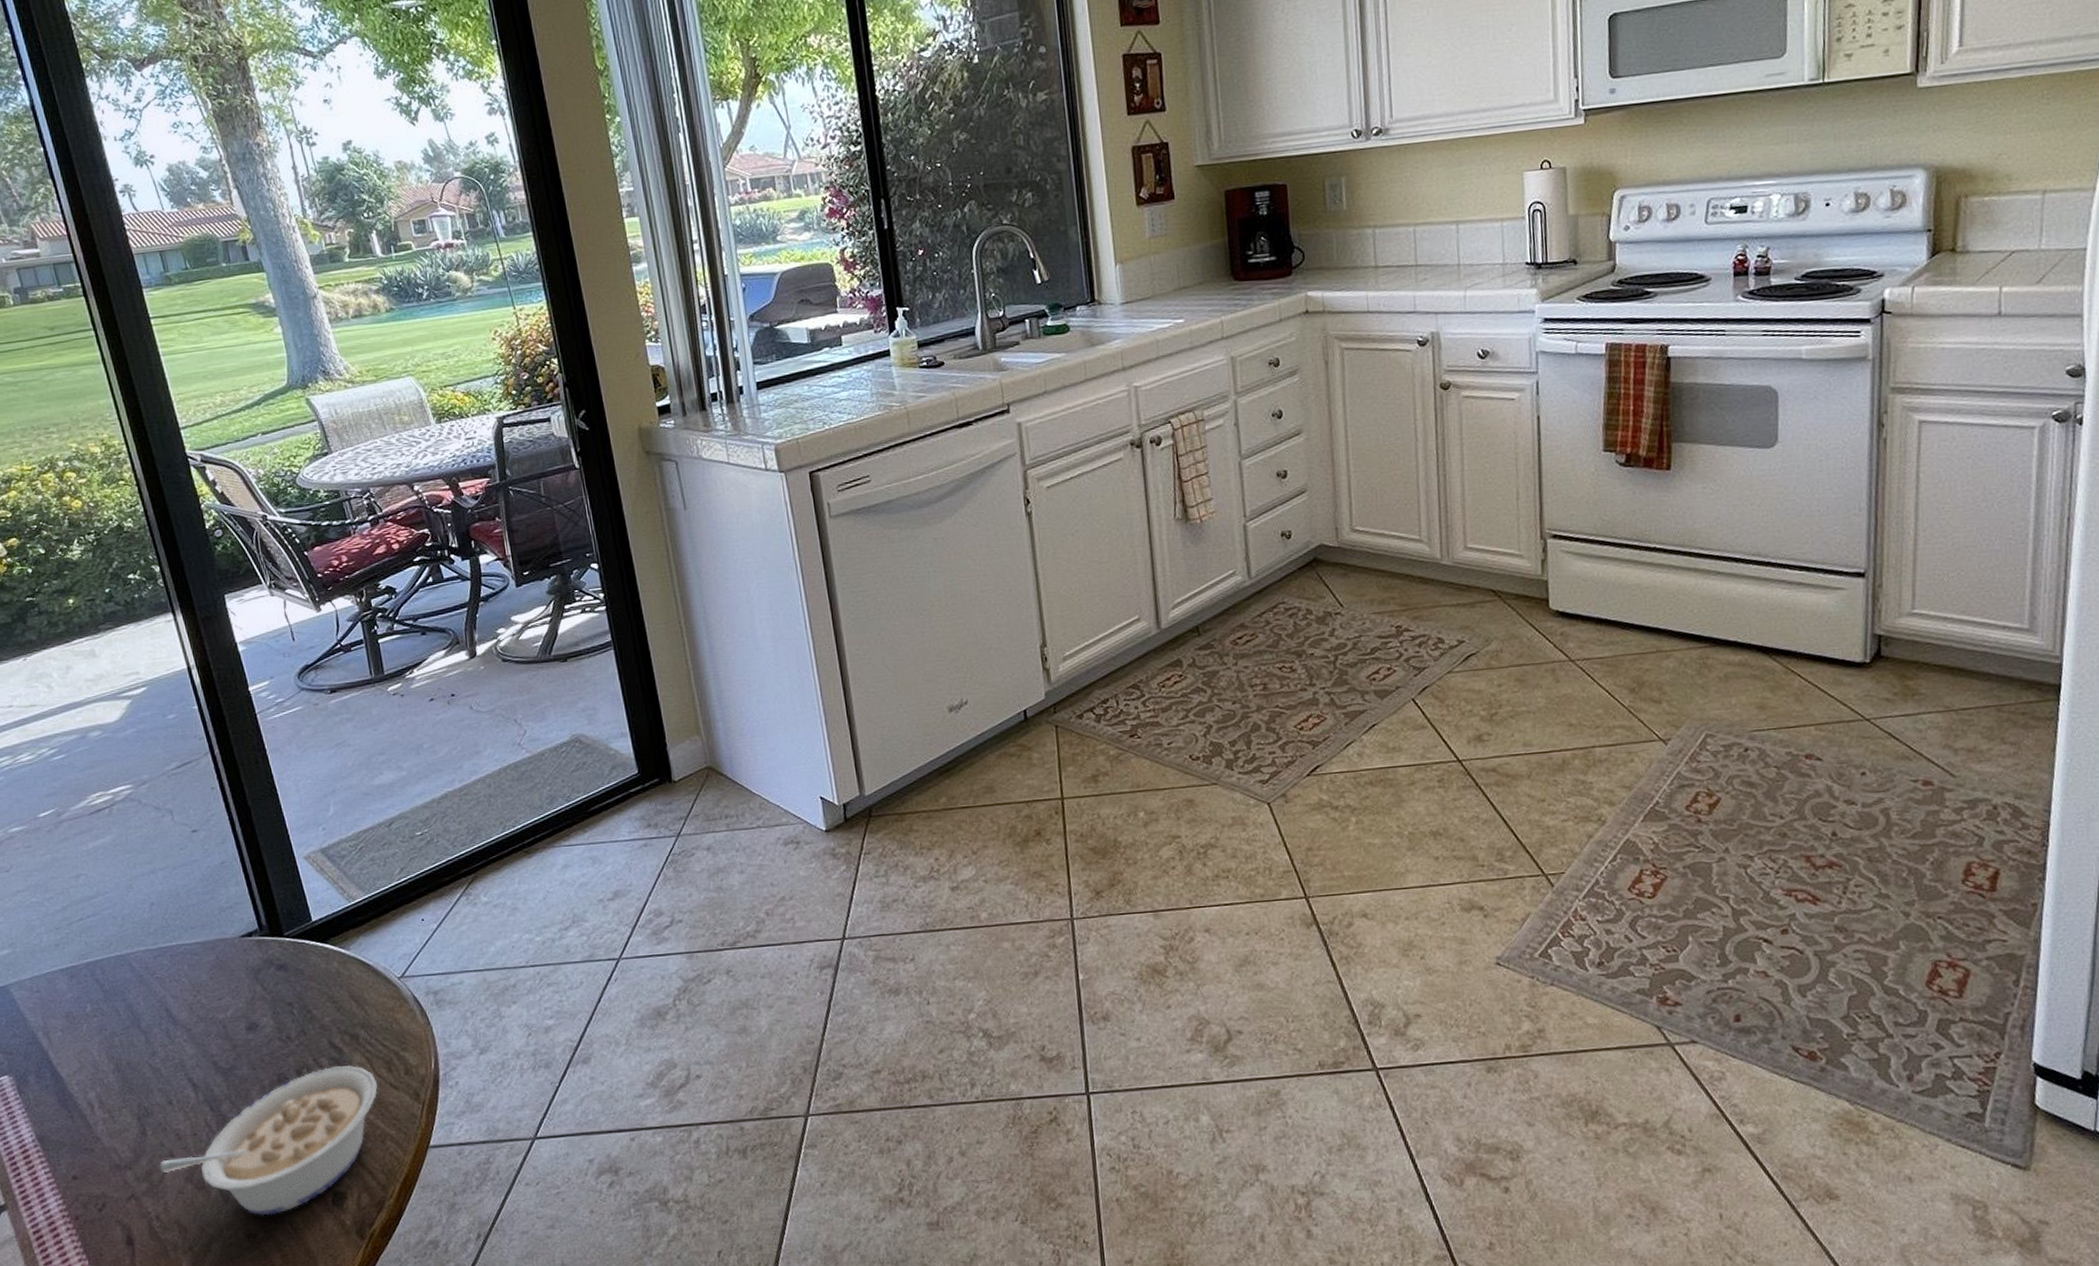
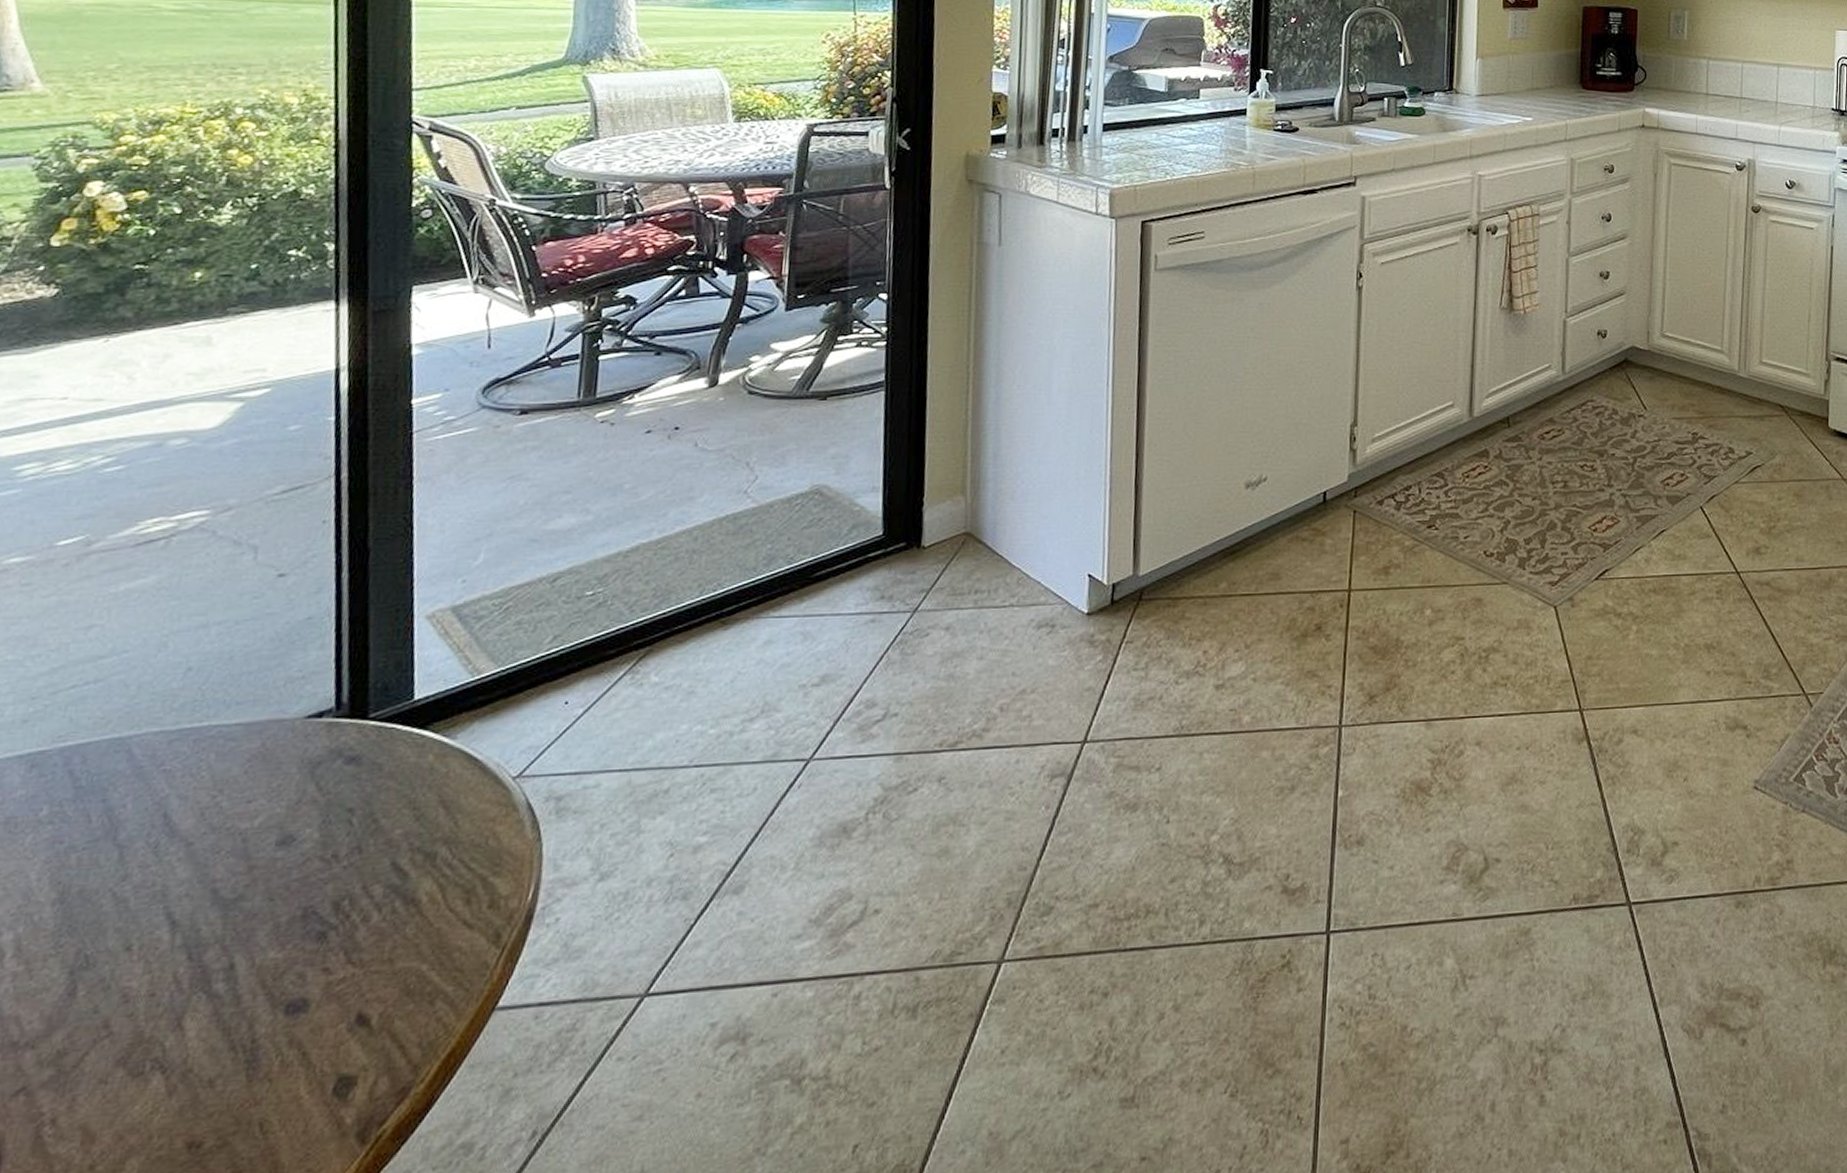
legume: present [159,1064,378,1216] -> none [80,894,446,1115]

